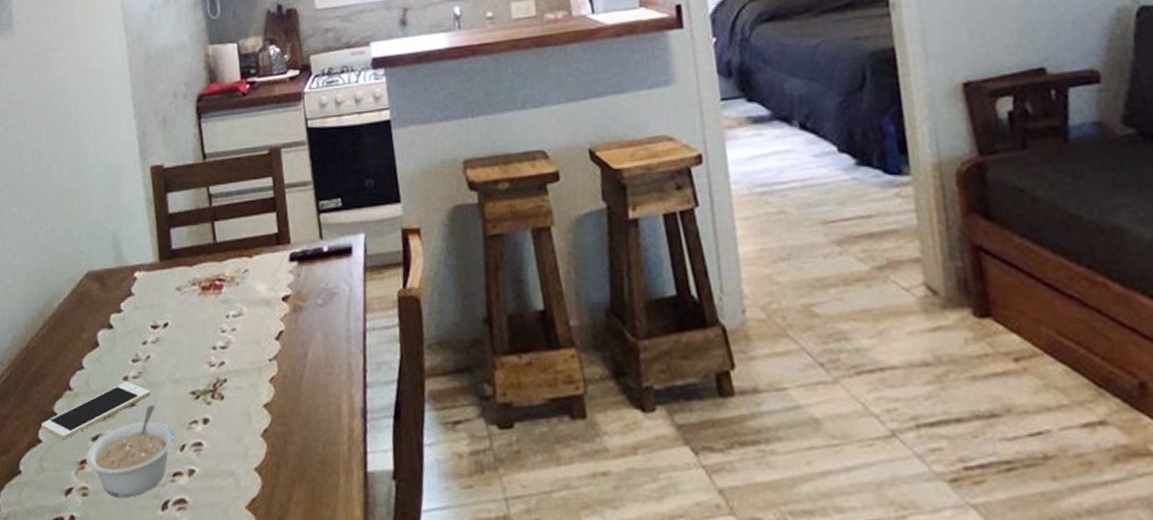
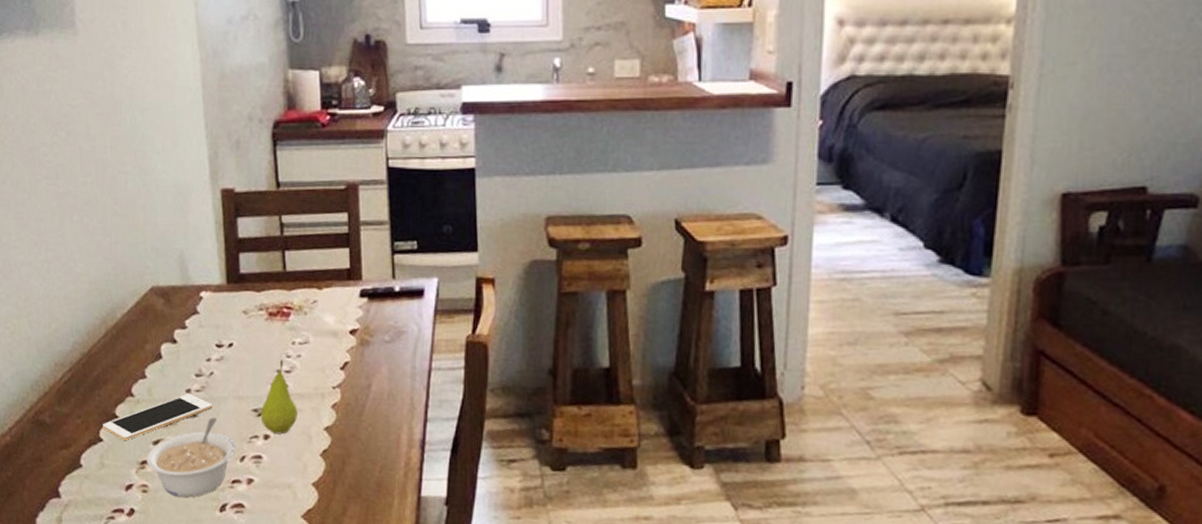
fruit: none [198,335,236,417] -> present [260,359,298,435]

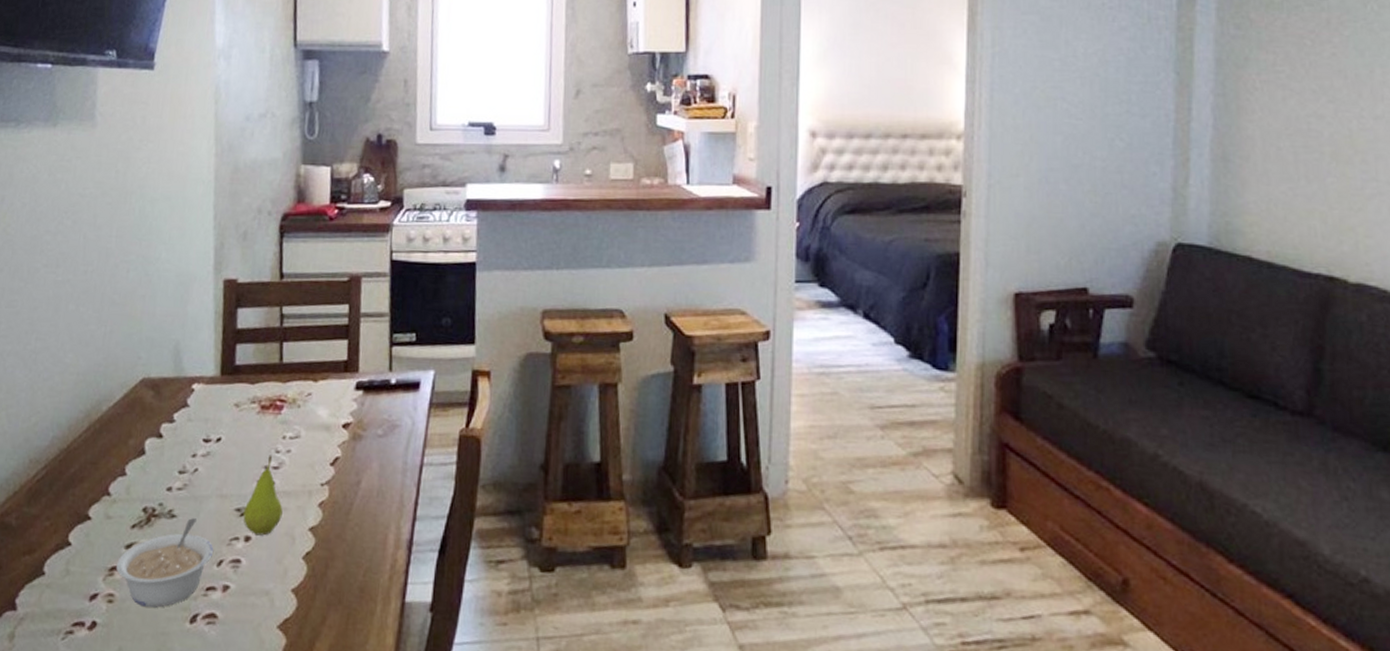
cell phone: present [103,393,213,440] -> none [73,492,194,544]

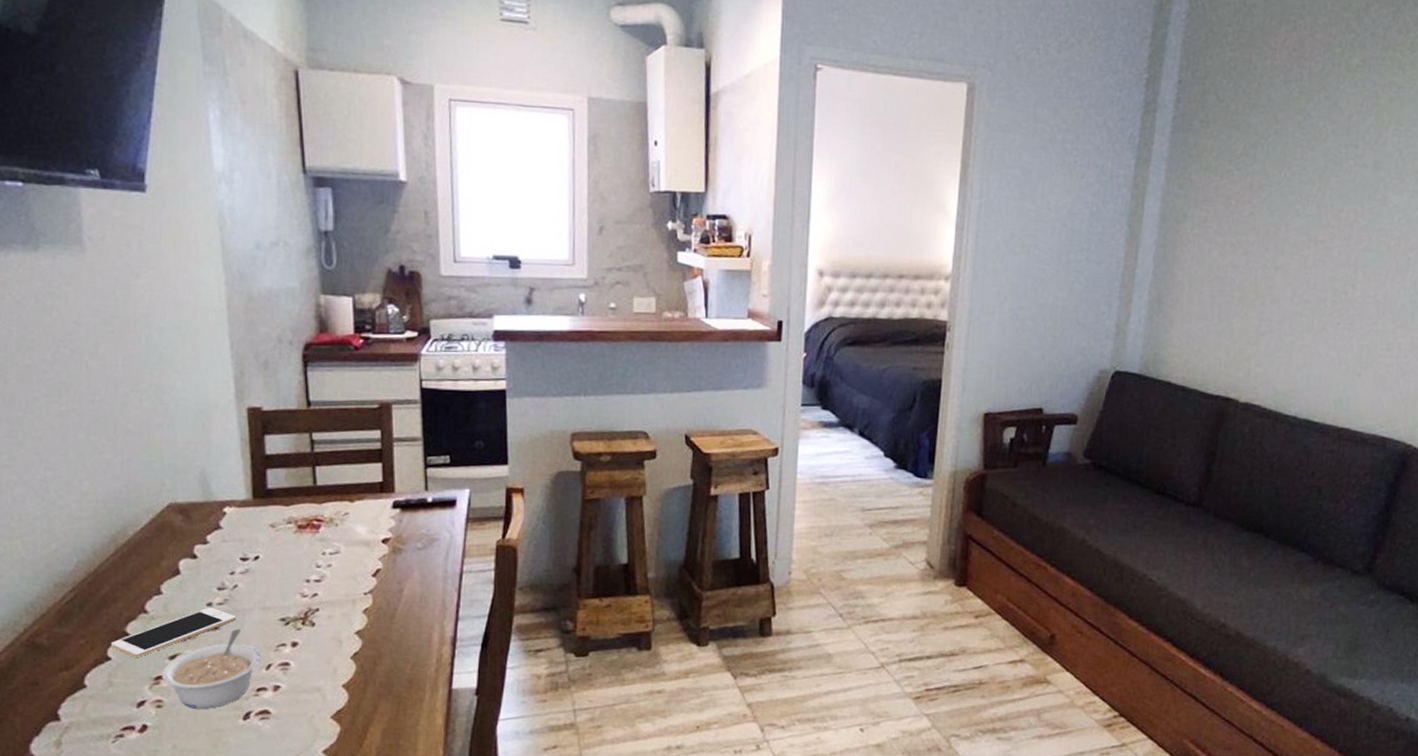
cell phone: none [73,492,194,544] -> present [111,607,237,657]
fruit: present [243,455,283,536] -> none [288,569,328,641]

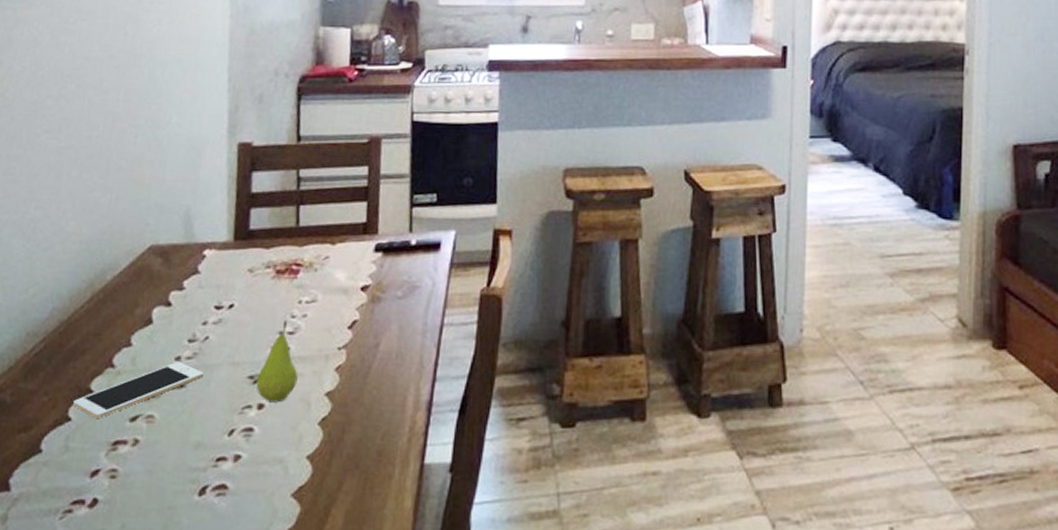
legume: present [161,629,262,709] -> none [119,387,225,481]
fruit: none [288,569,328,641] -> present [256,320,298,403]

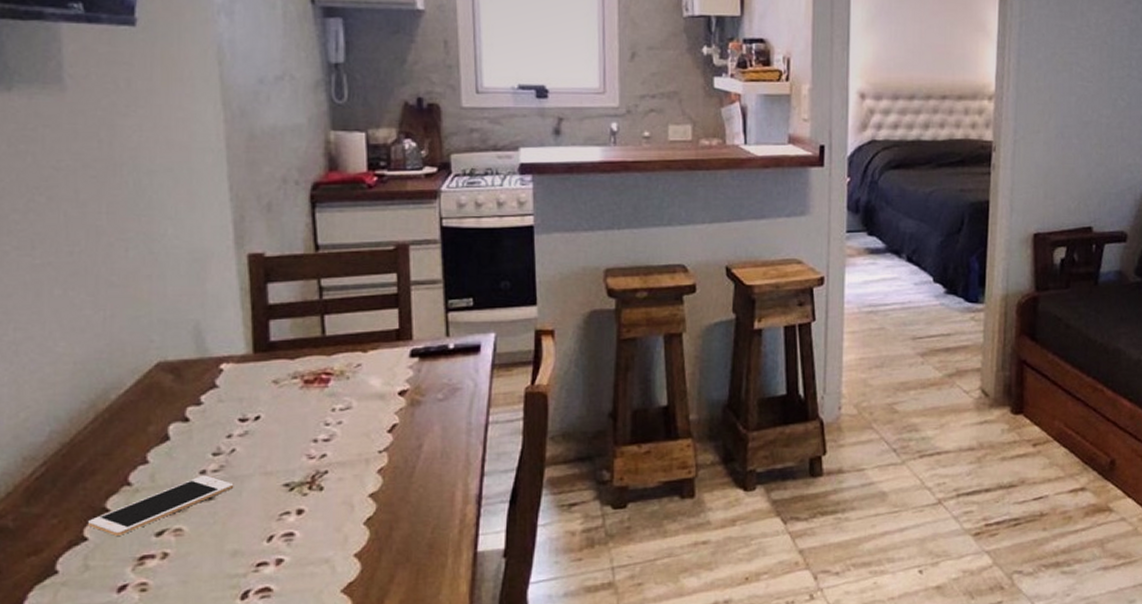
fruit: present [256,320,298,403] -> none [293,428,338,508]

